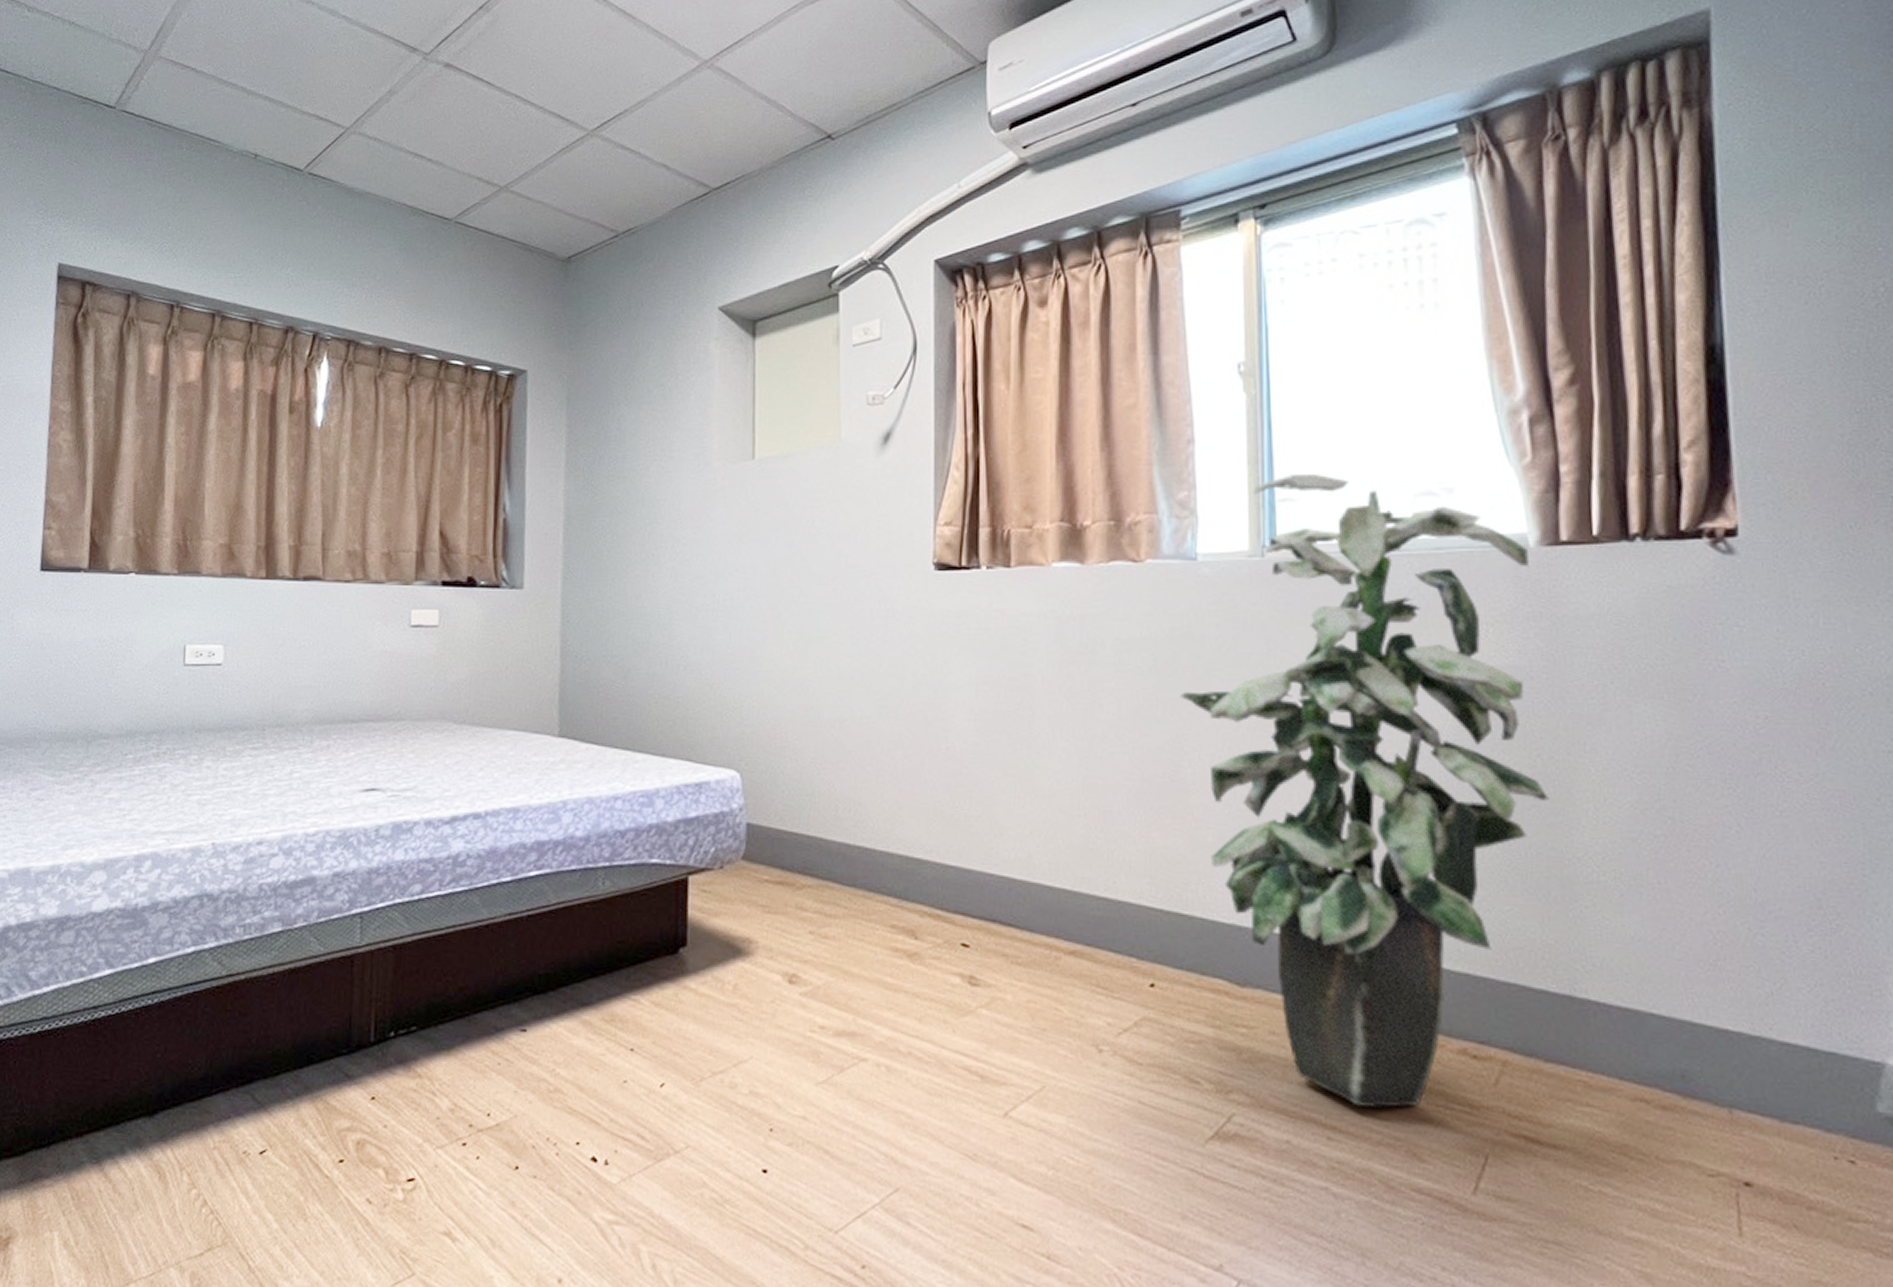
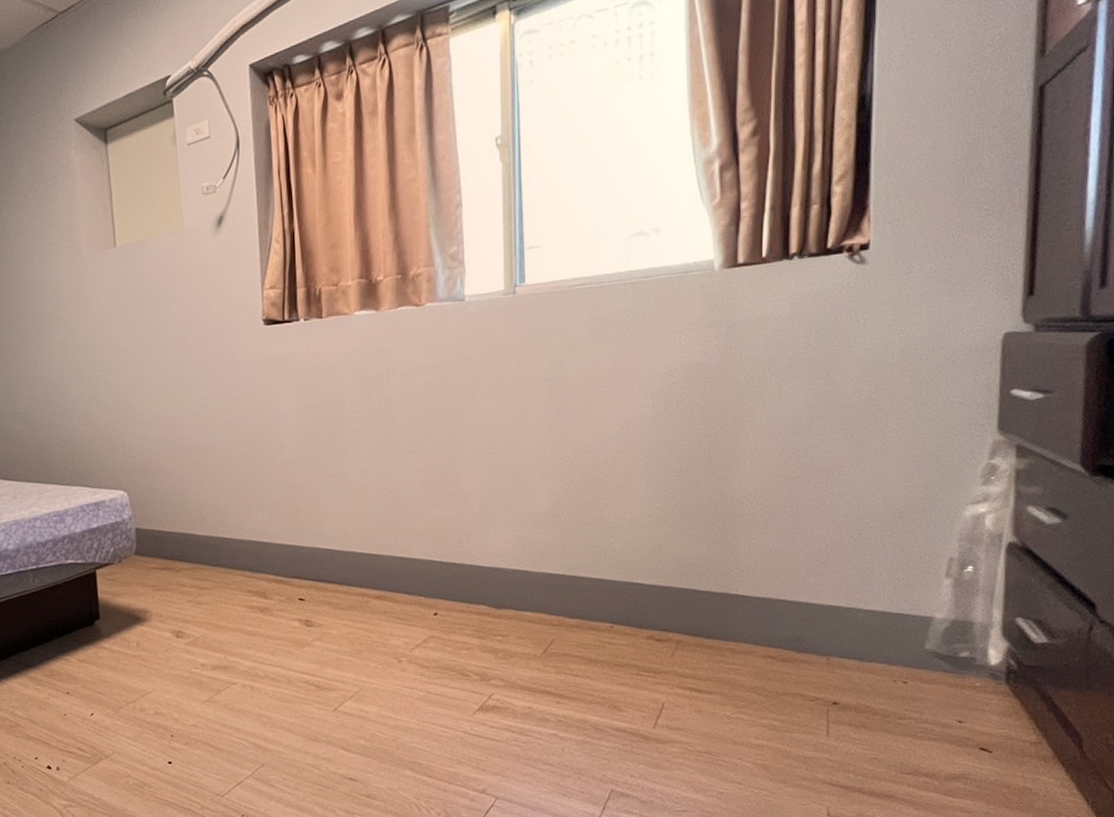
indoor plant: present [1179,475,1549,1108] -> none [452,225,719,680]

